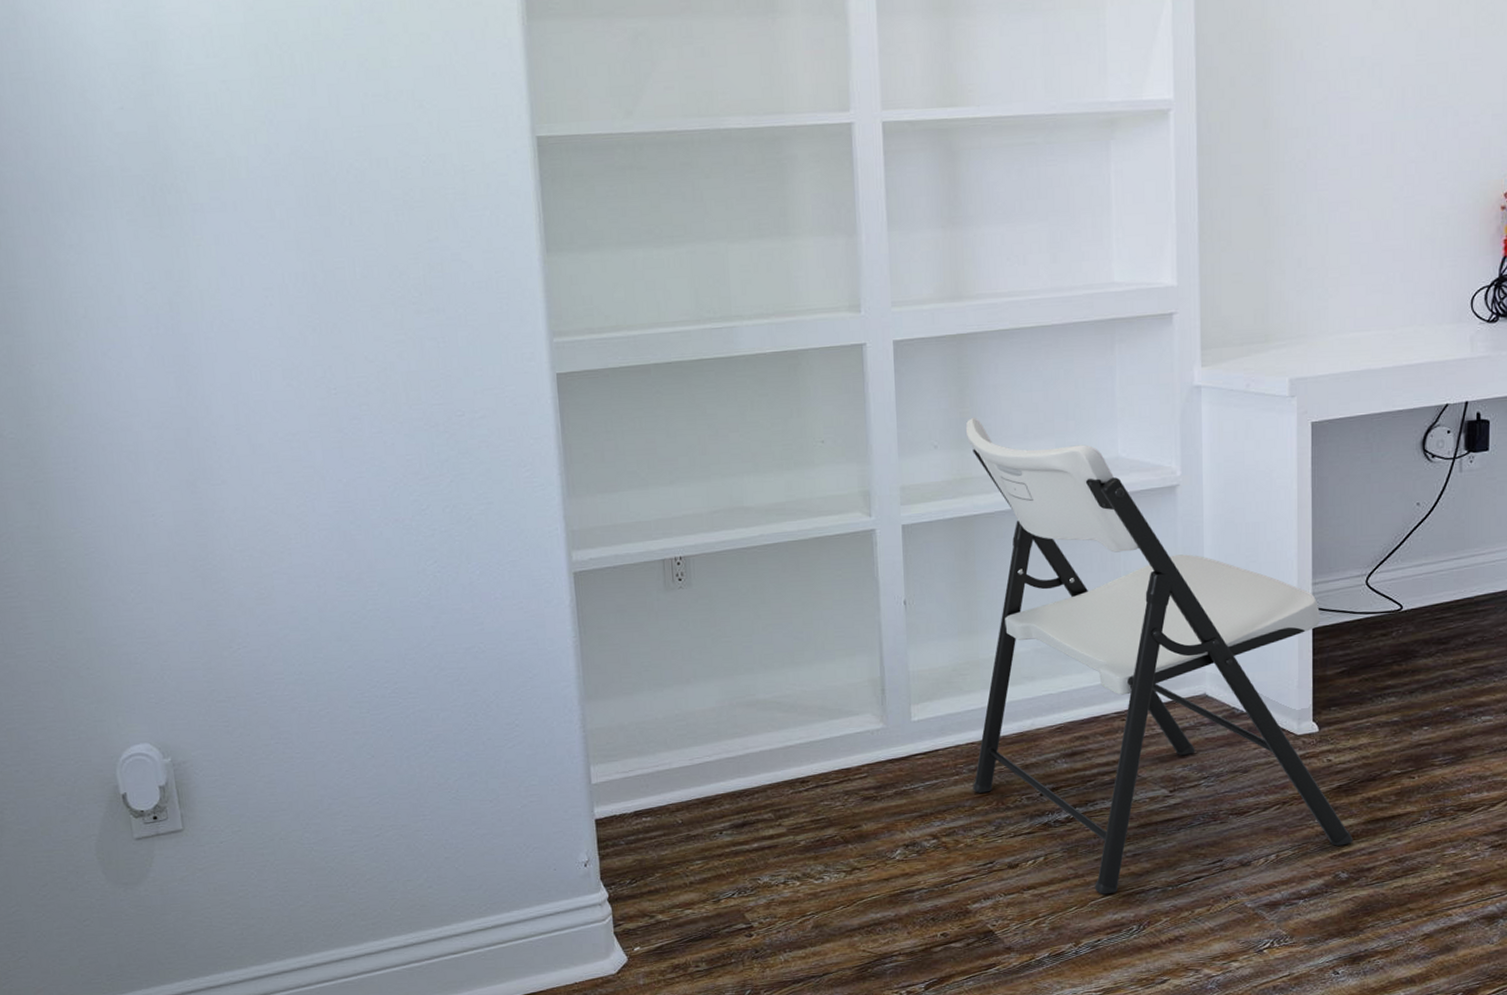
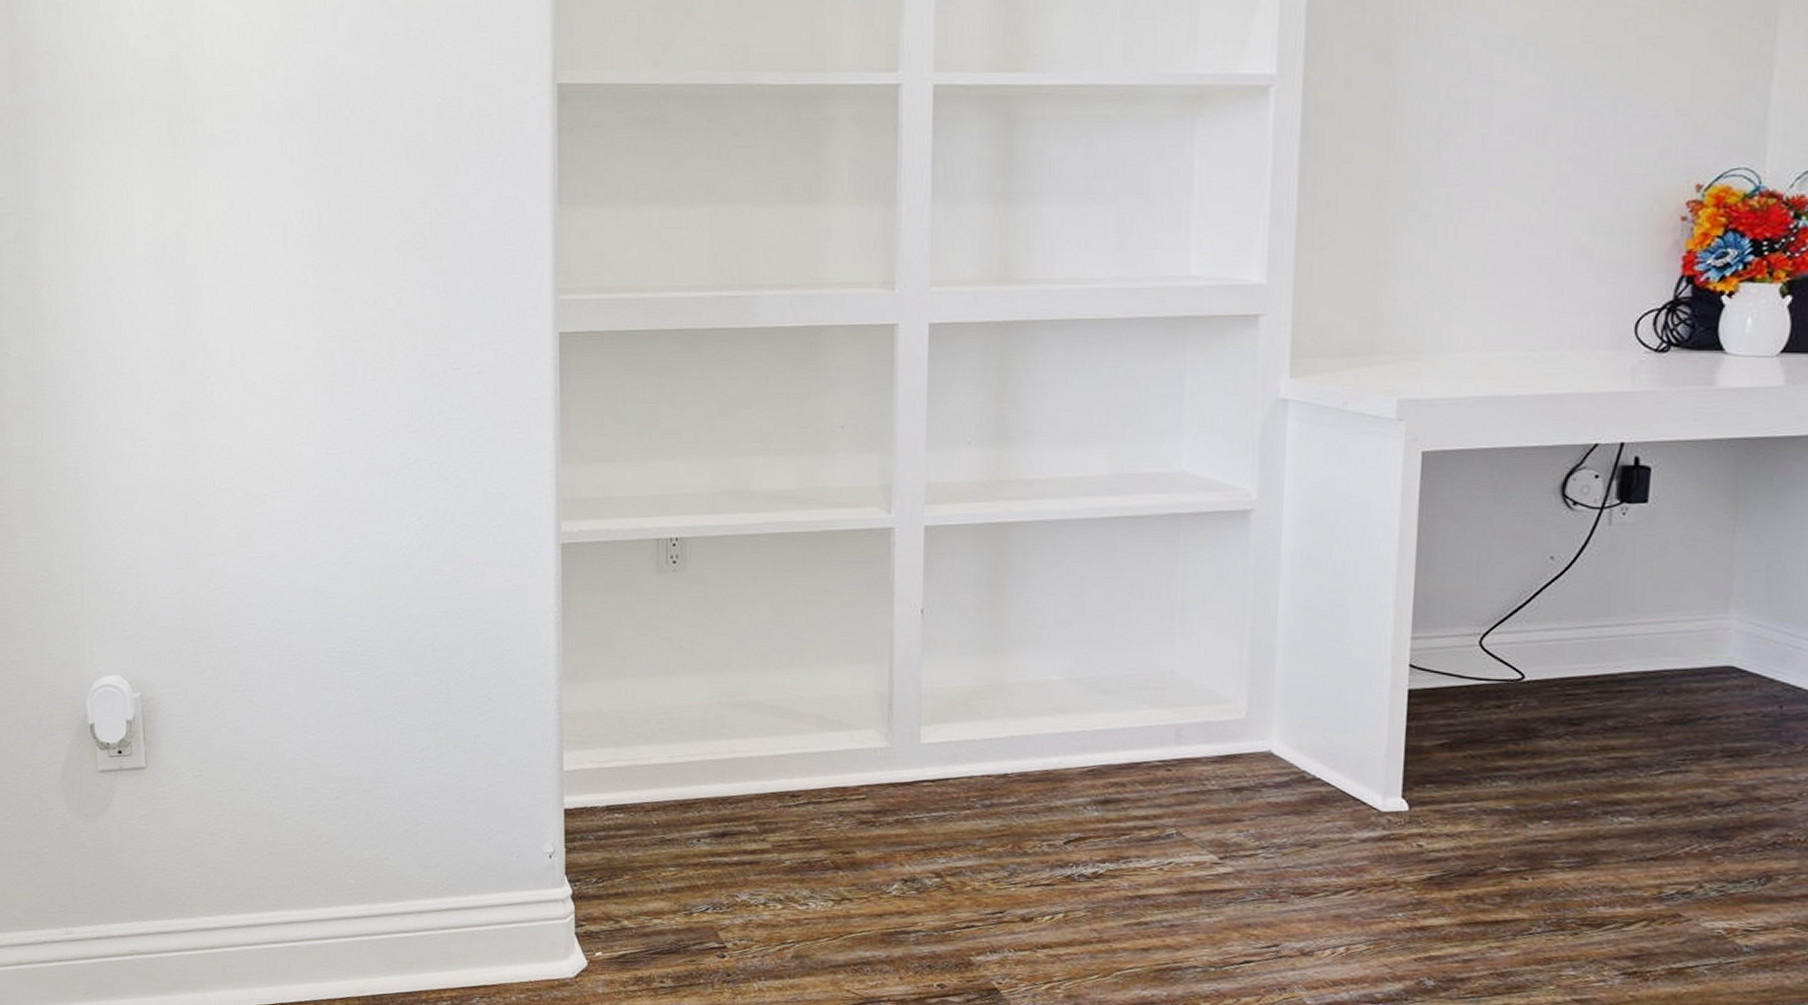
chair: present [965,417,1353,895] -> none [986,414,1445,966]

